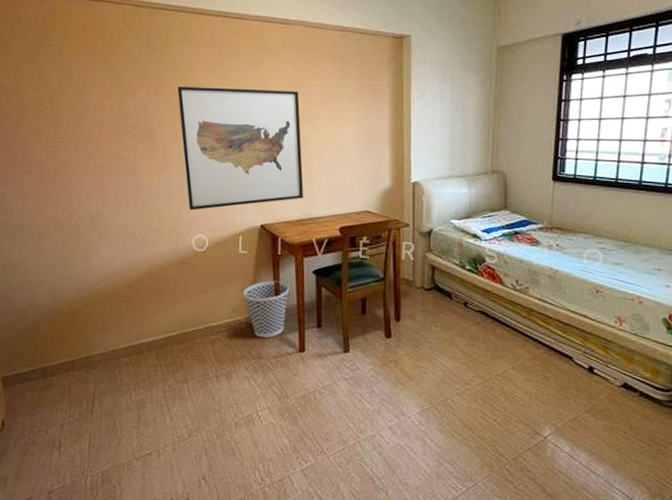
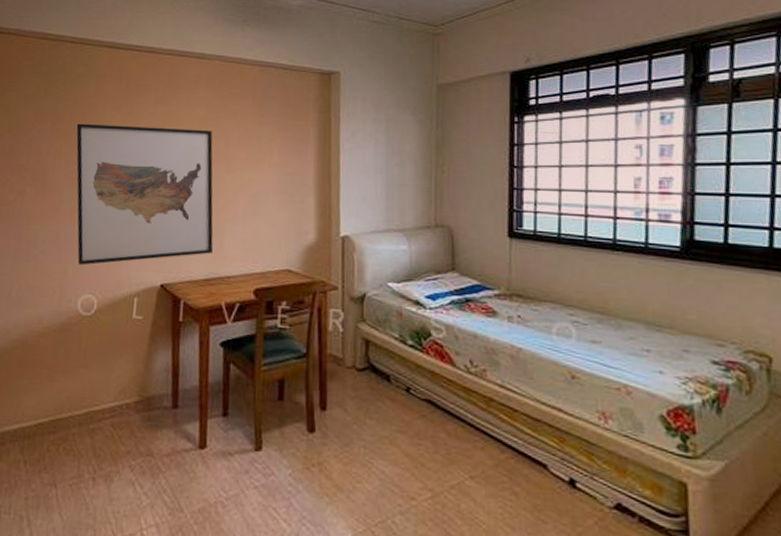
wastebasket: present [243,281,290,338] -> none [133,354,191,428]

